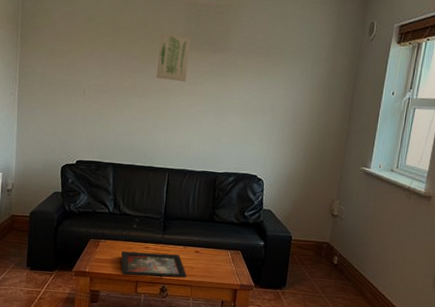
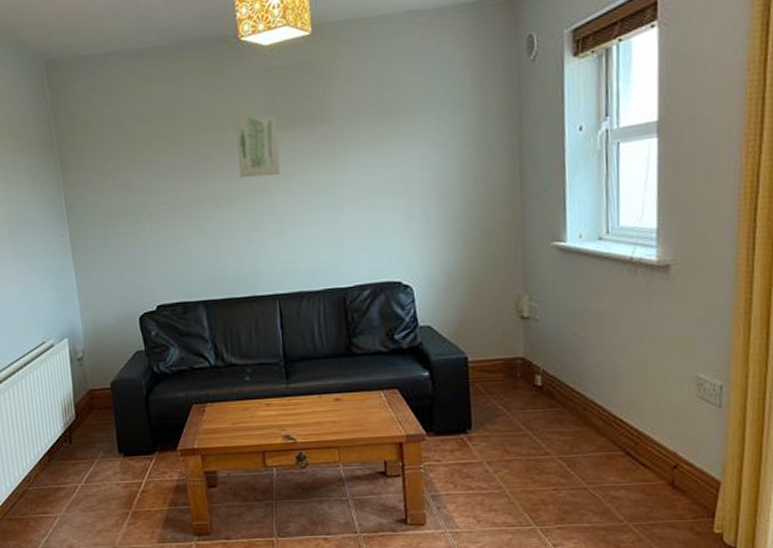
decorative tray: present [121,251,187,278] -> none [236,406,329,446]

